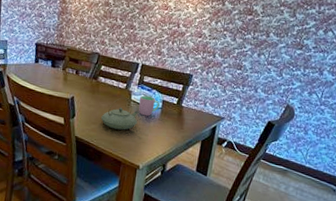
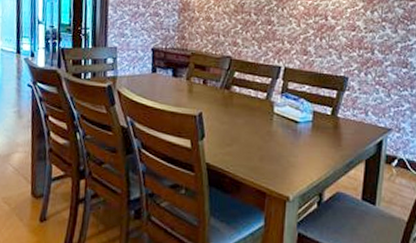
teapot: present [101,97,139,130] -> none [237,110,284,152]
cup: present [139,95,160,116] -> none [284,106,310,132]

